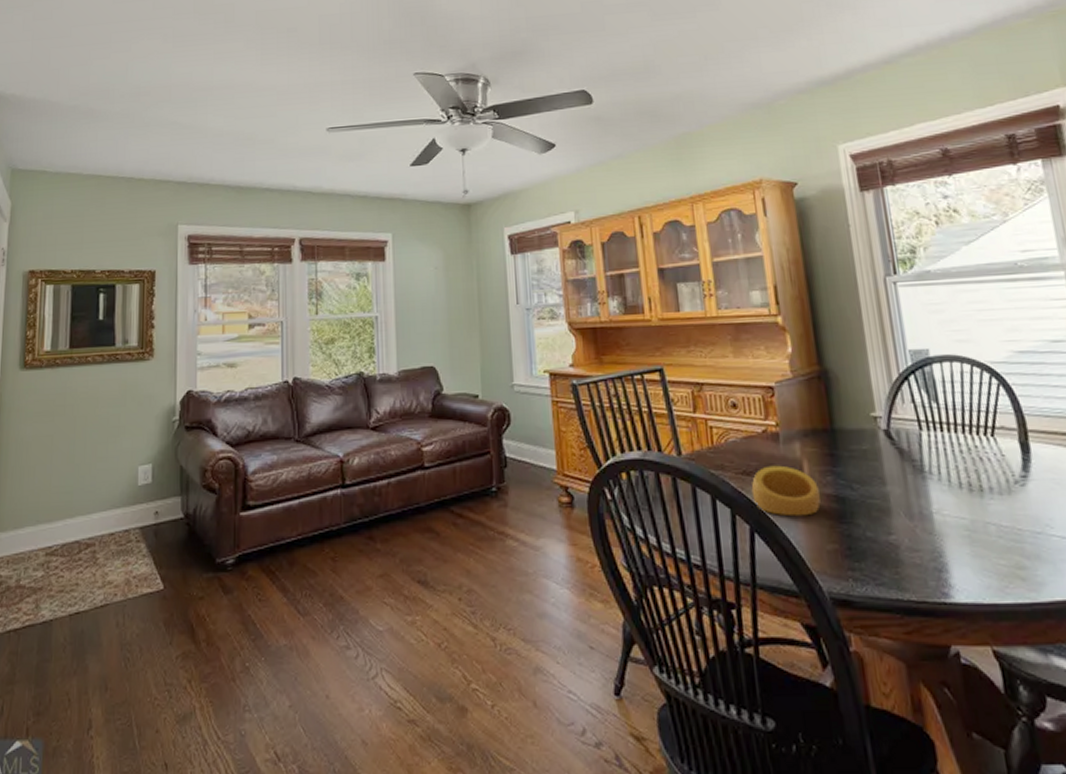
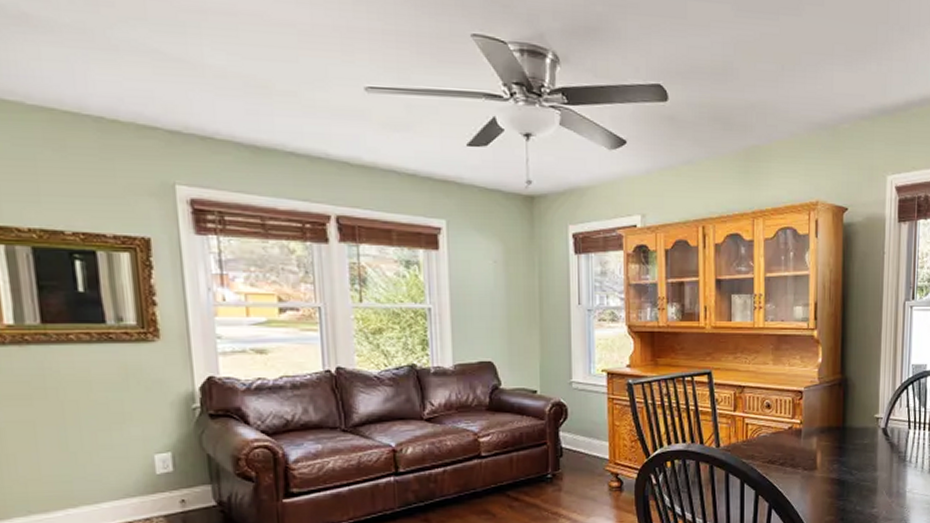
ring: present [751,465,821,517] -> none [773,455,826,496]

